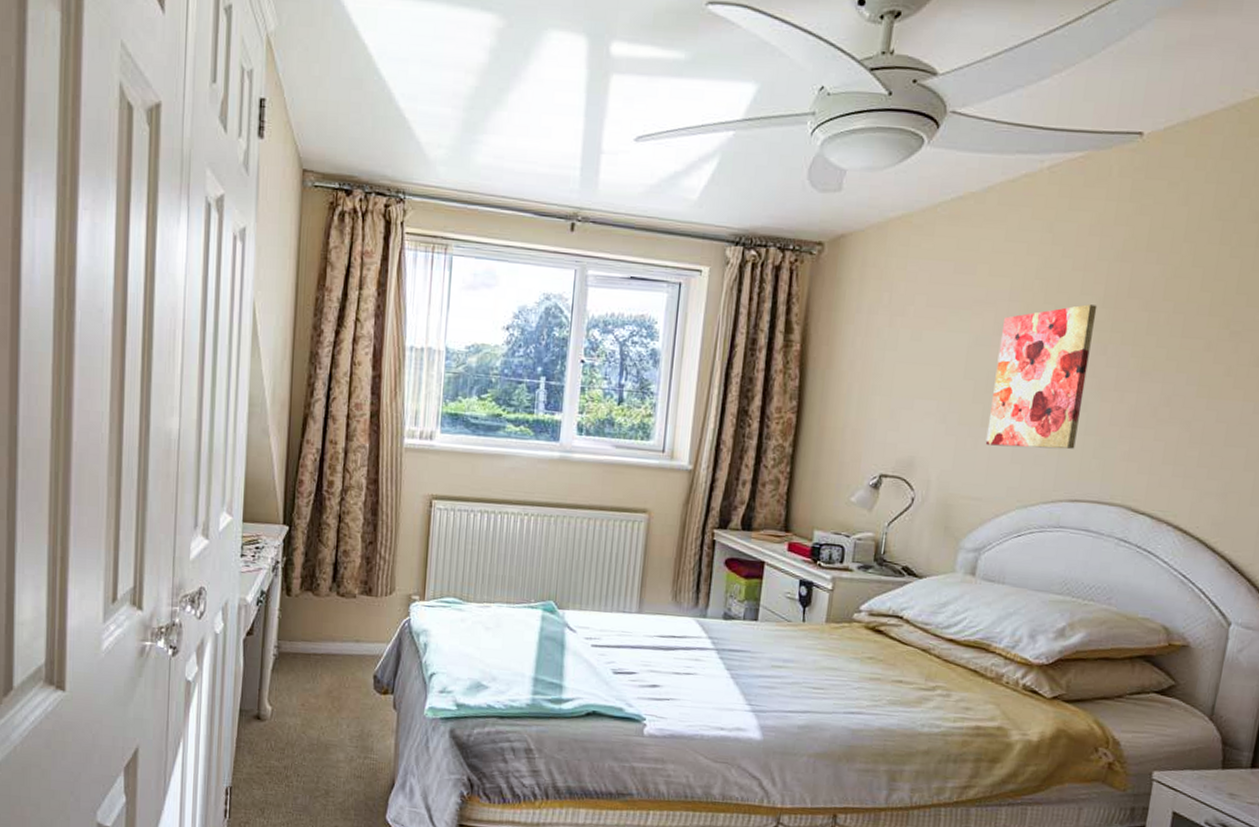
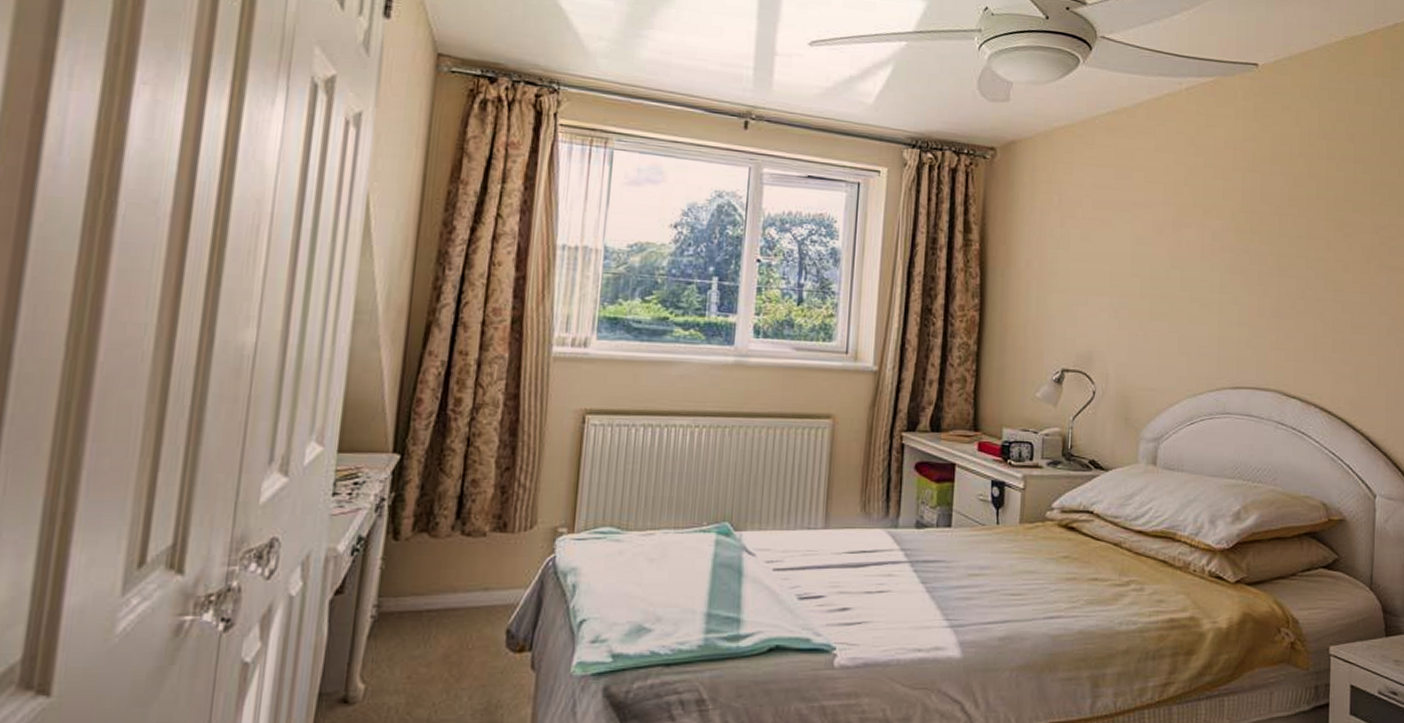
wall art: present [985,304,1098,449] -> none [1155,209,1237,340]

